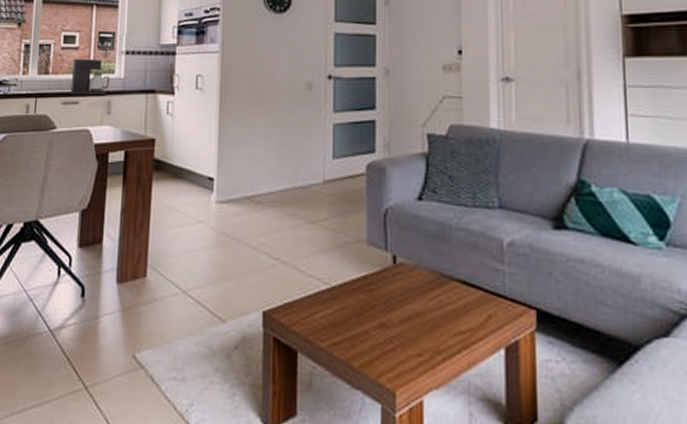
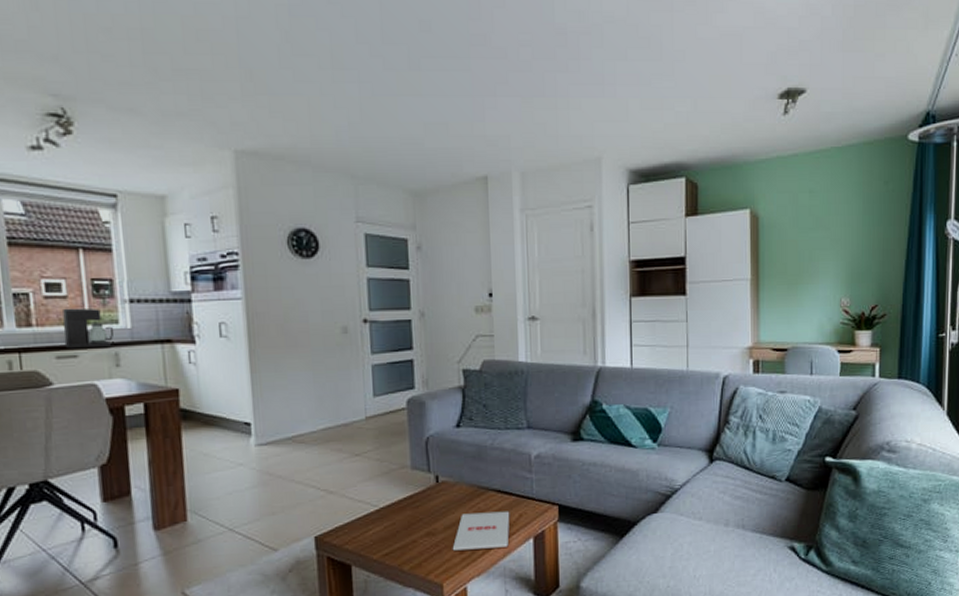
magazine: none [408,305,477,356] -> present [452,511,510,551]

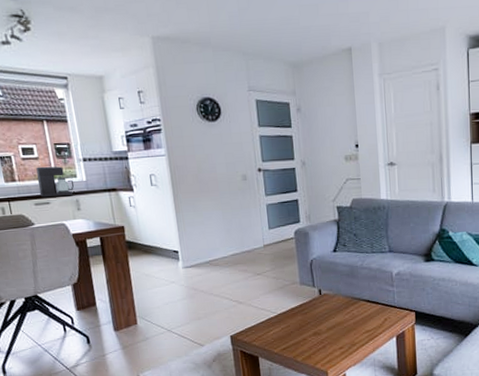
magazine: present [452,511,510,551] -> none [333,316,378,347]

